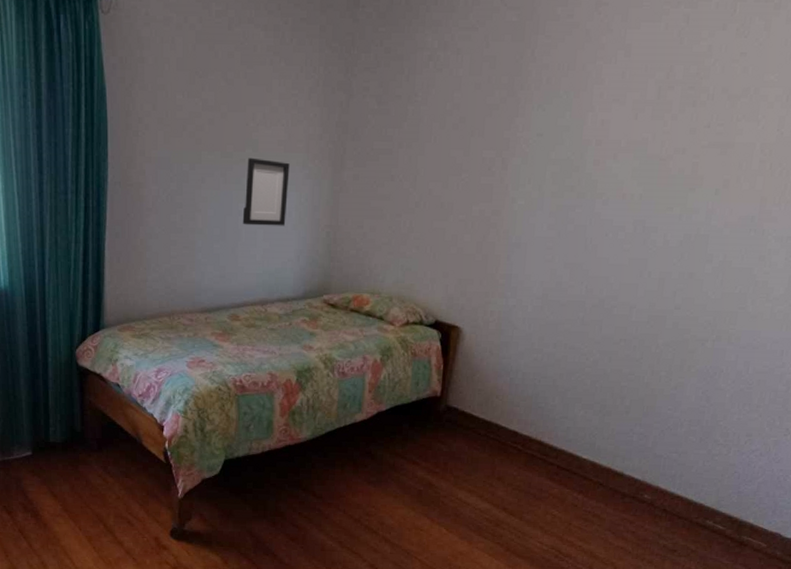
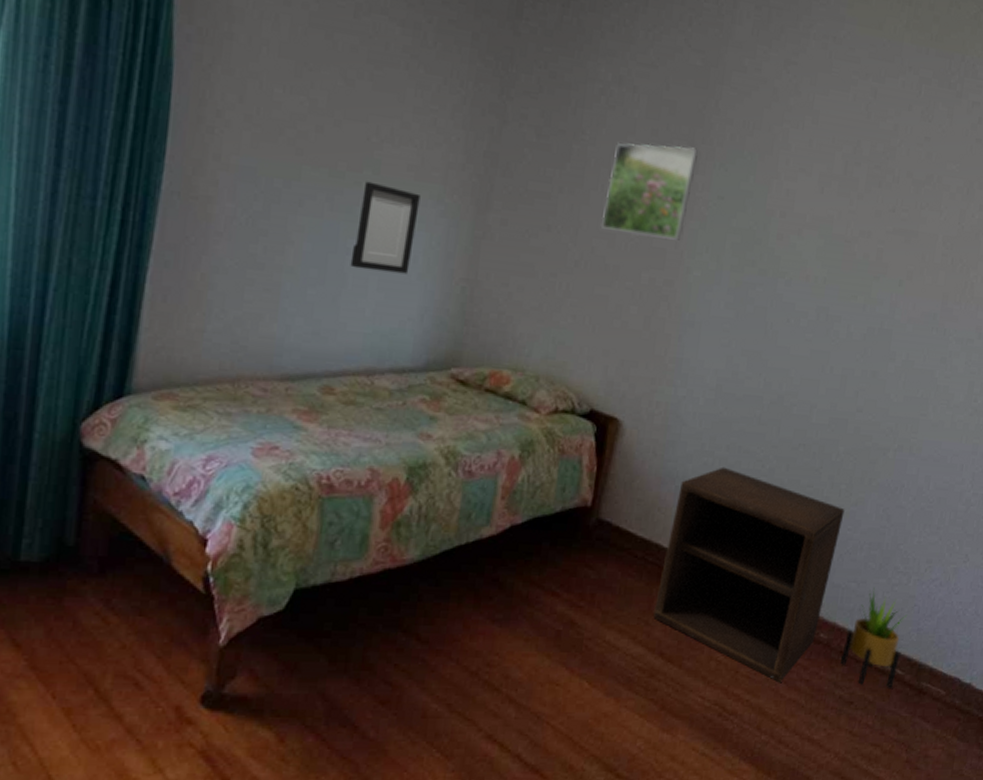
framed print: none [435,94,517,176] -> present [601,143,698,241]
nightstand: none [496,361,665,533] -> present [653,467,845,682]
potted plant: none [664,458,728,540] -> present [841,588,908,688]

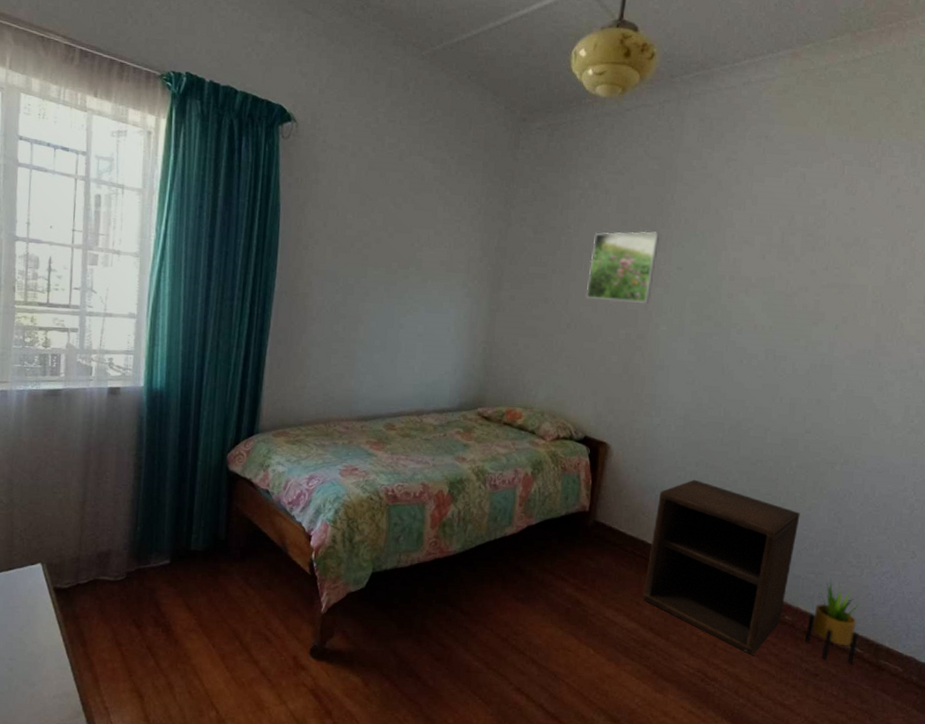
picture frame: present [350,181,421,274] -> none [403,275,451,340]

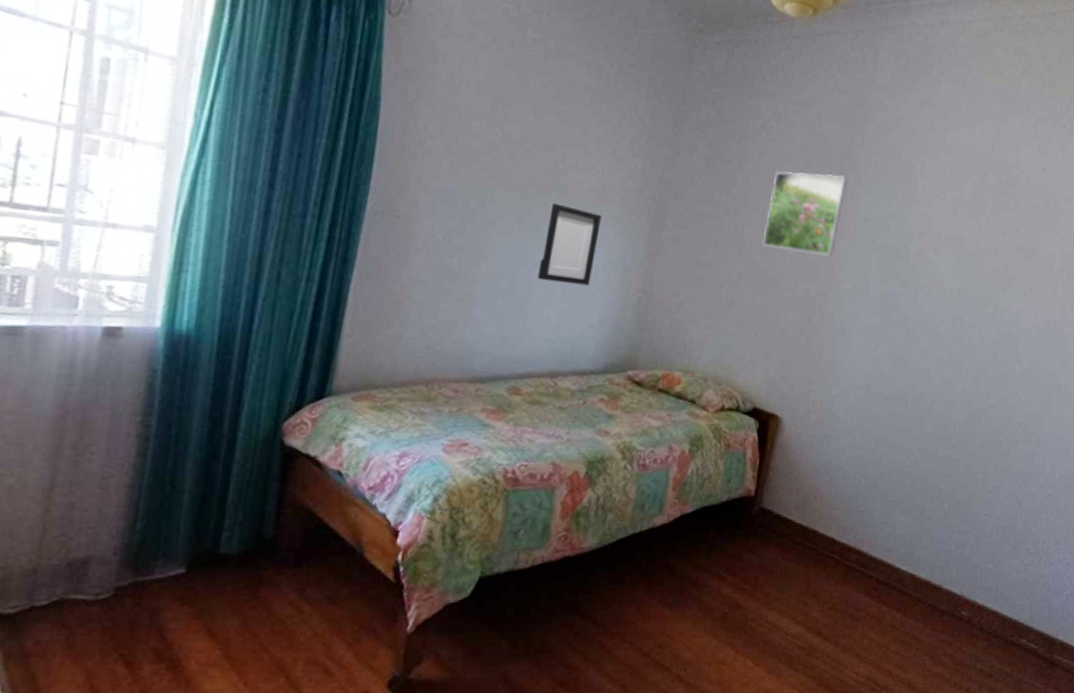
picture frame: none [403,275,451,340] -> present [537,203,602,286]
nightstand: present [643,479,800,655] -> none [811,459,981,657]
potted plant: present [805,579,863,664] -> none [981,568,1040,661]

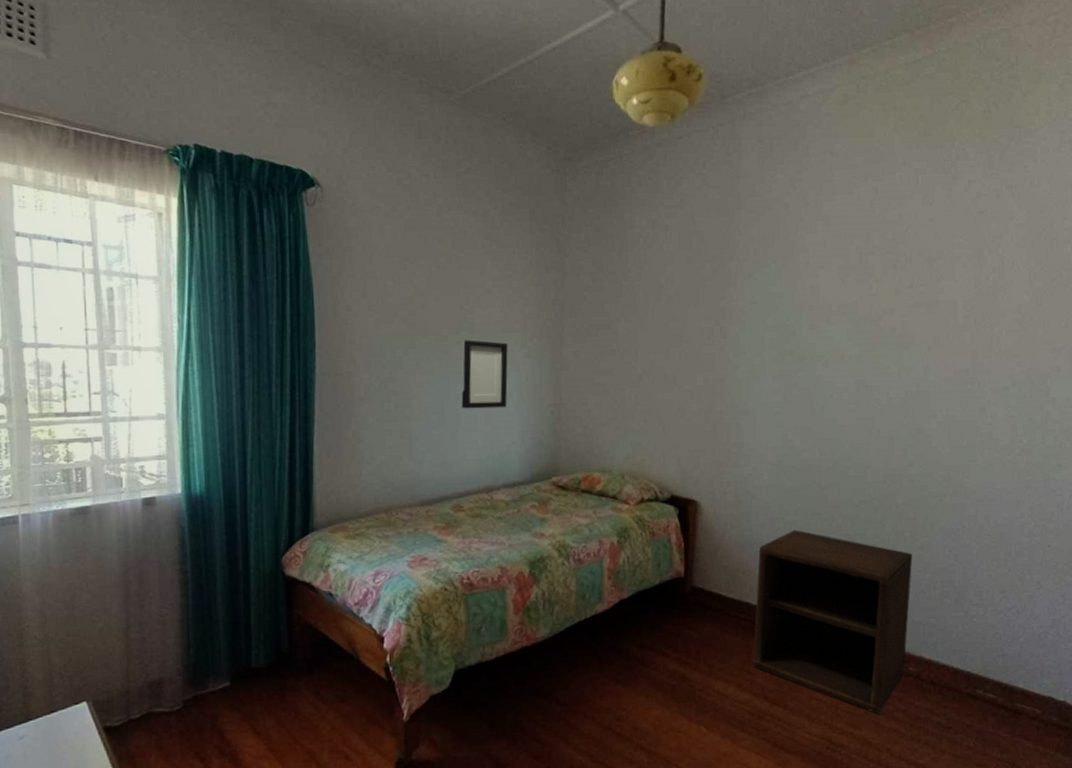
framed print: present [762,171,847,257] -> none [655,266,728,346]
nightstand: none [811,459,981,657] -> present [753,529,913,714]

